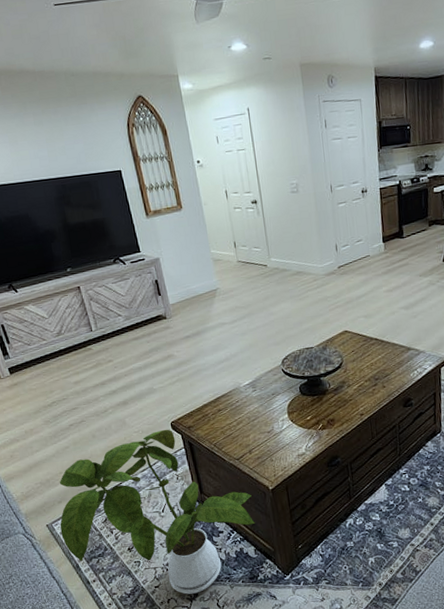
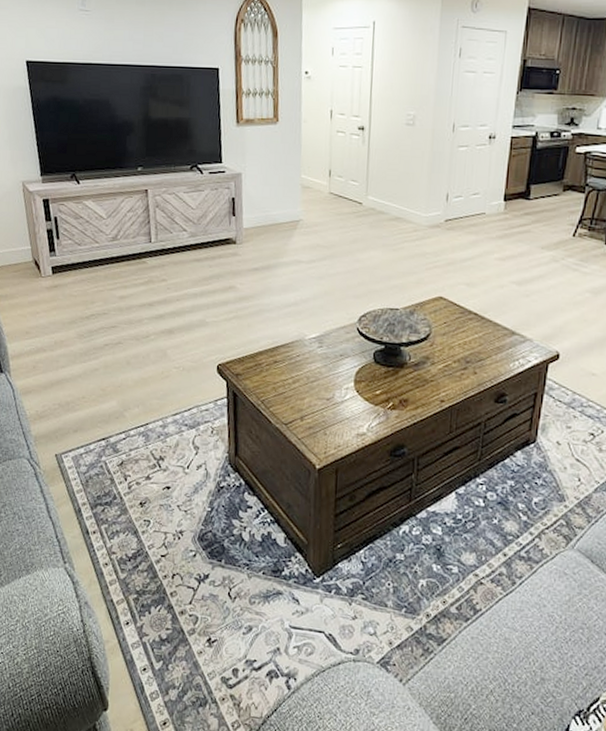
house plant: present [59,429,255,594] -> none [69,371,294,575]

